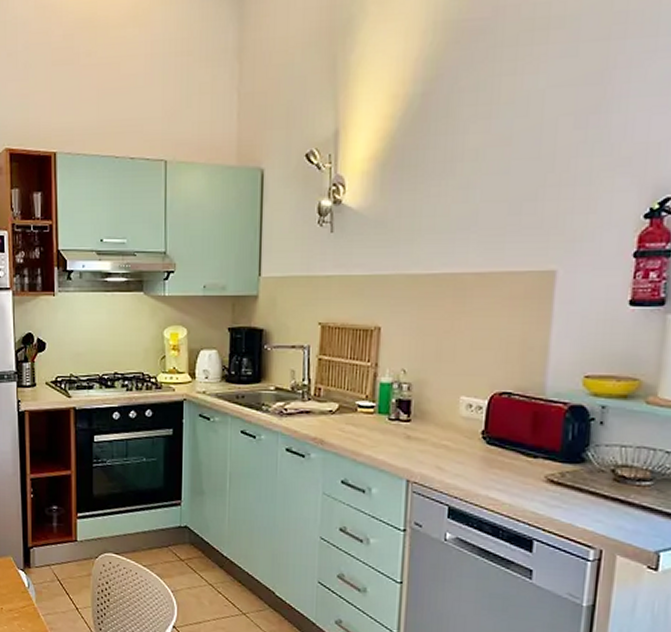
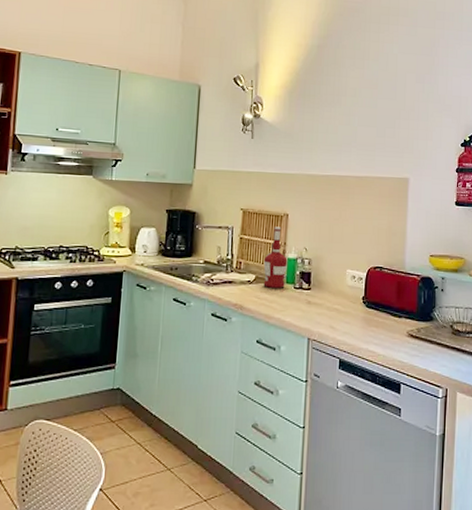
alcohol: none [348,344,380,420] -> present [263,226,287,288]

